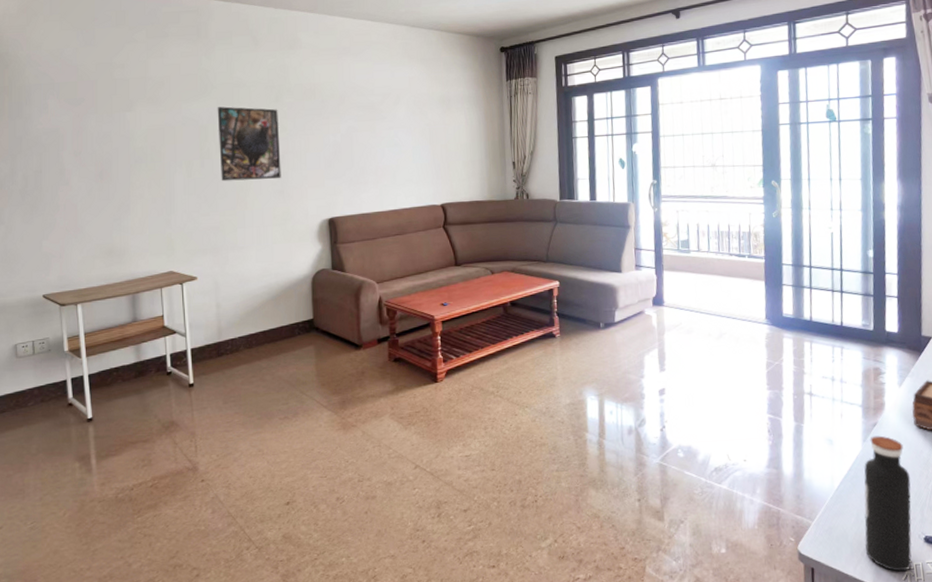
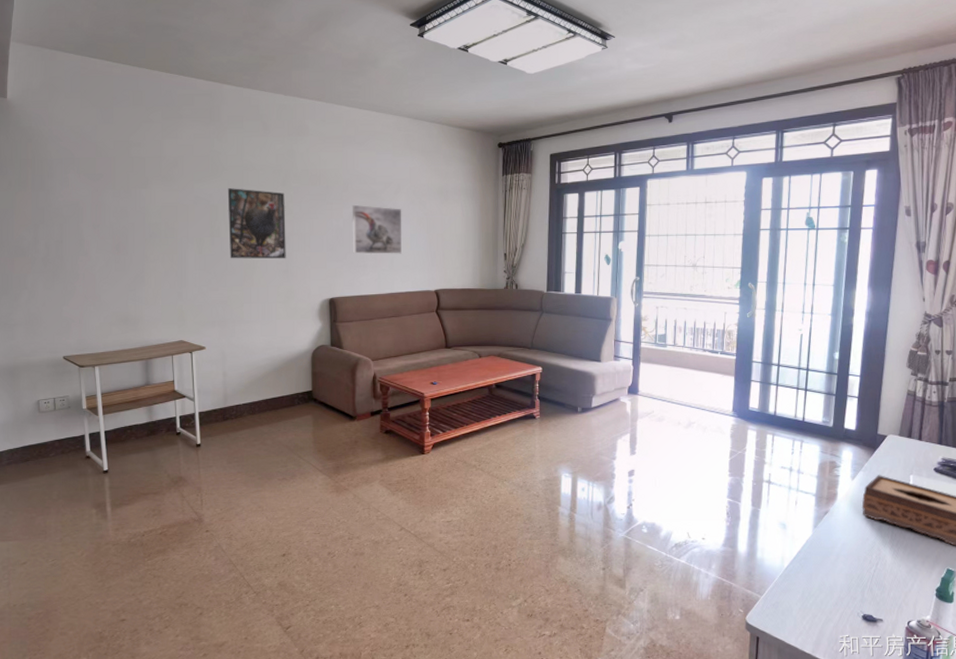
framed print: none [349,118,404,170] -> present [352,205,402,255]
water bottle: present [864,435,912,572] -> none [807,522,855,644]

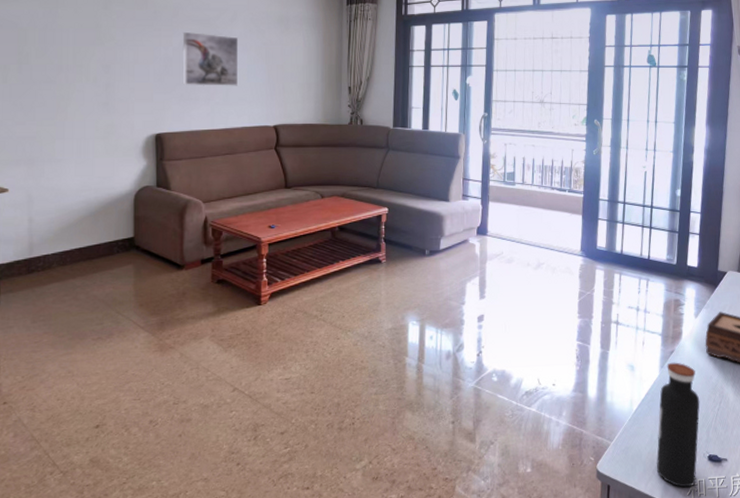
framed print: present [227,188,286,259] -> none [39,10,107,90]
water bottle: none [807,522,855,644] -> present [656,362,700,488]

